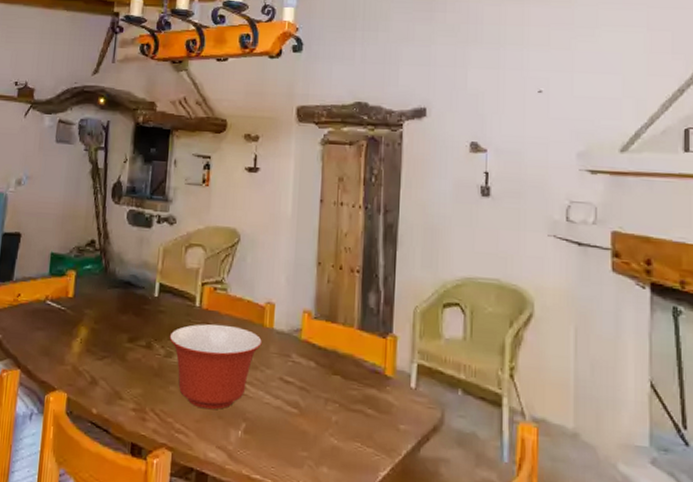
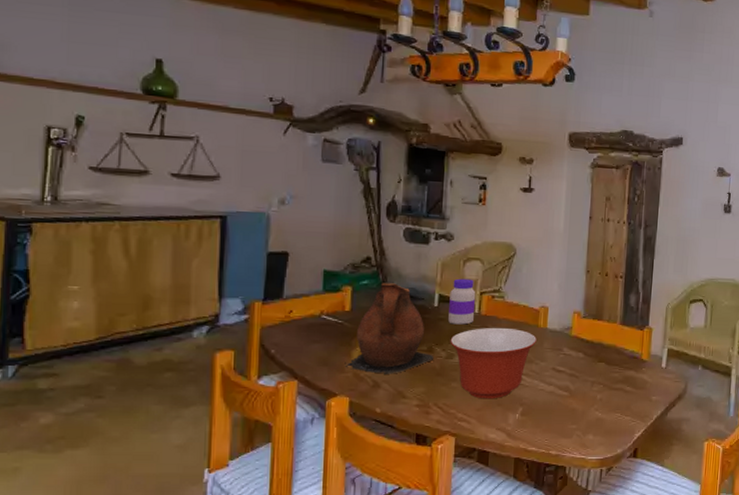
ceramic pitcher: none [66,268,152,371] -> present [346,283,433,374]
jar: none [168,266,198,319] -> present [448,278,476,325]

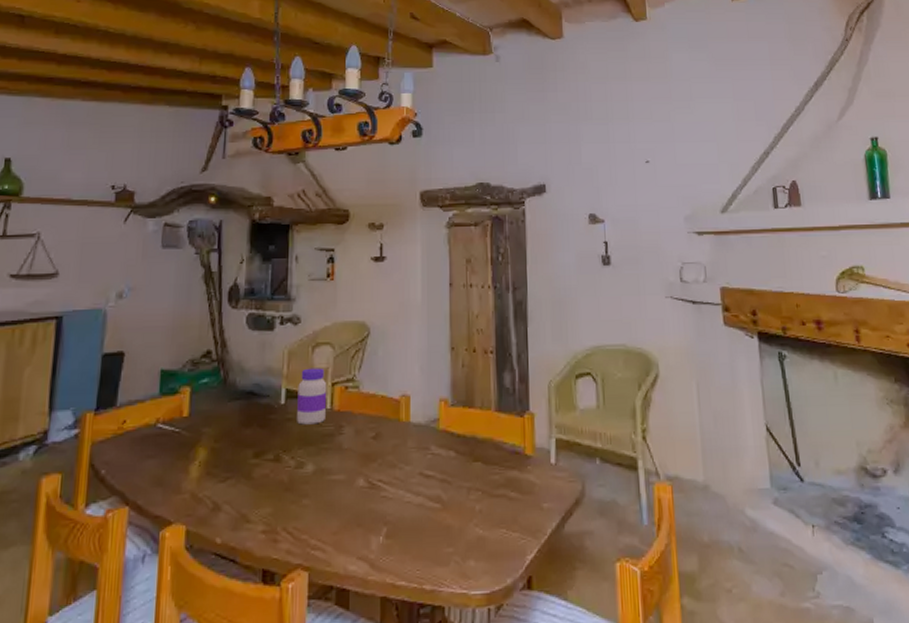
ceramic pitcher: present [346,283,433,374] -> none [183,379,281,493]
mixing bowl: present [450,327,537,399] -> none [299,424,399,519]

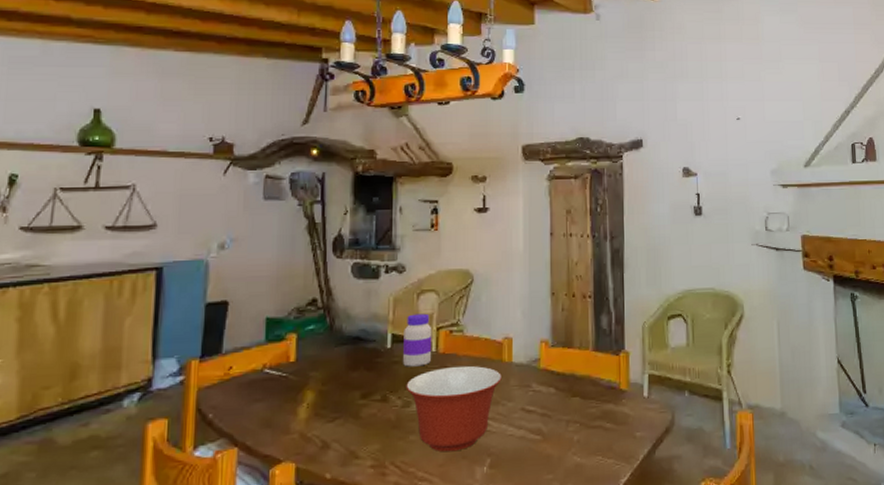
mixing bowl: none [299,424,399,519] -> present [406,365,502,452]

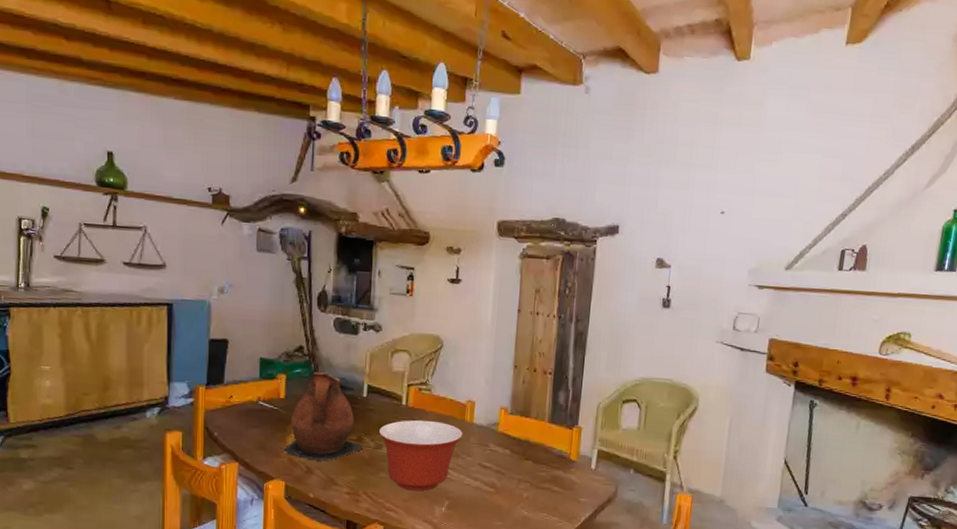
ceramic pitcher: none [291,325,388,432] -> present [281,372,363,461]
jar: present [403,313,432,367] -> none [377,370,404,416]

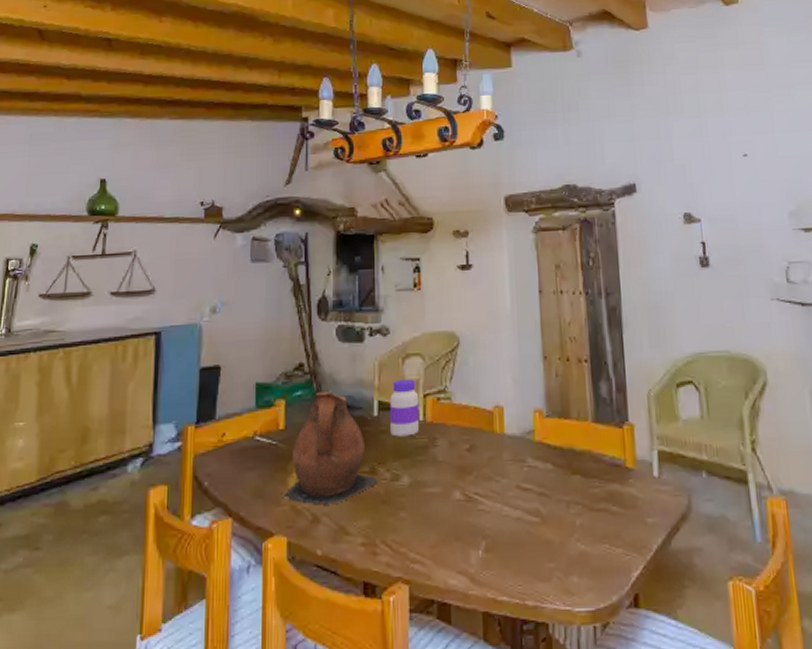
jar: none [377,370,404,416] -> present [390,379,420,437]
mixing bowl: present [378,420,463,491] -> none [394,436,494,532]

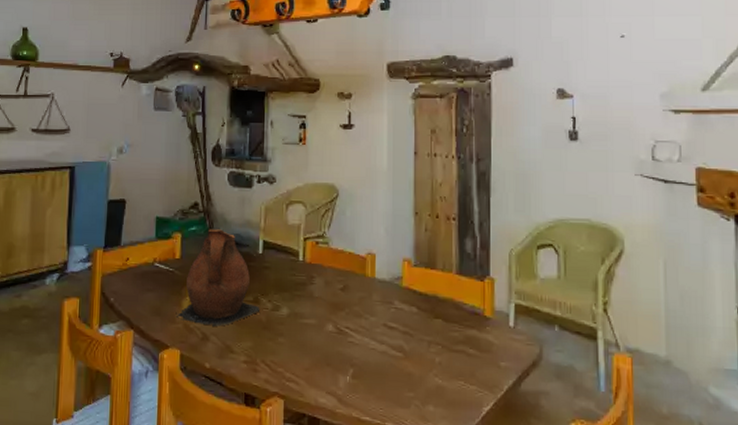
jar: present [390,379,420,437] -> none [273,223,300,274]

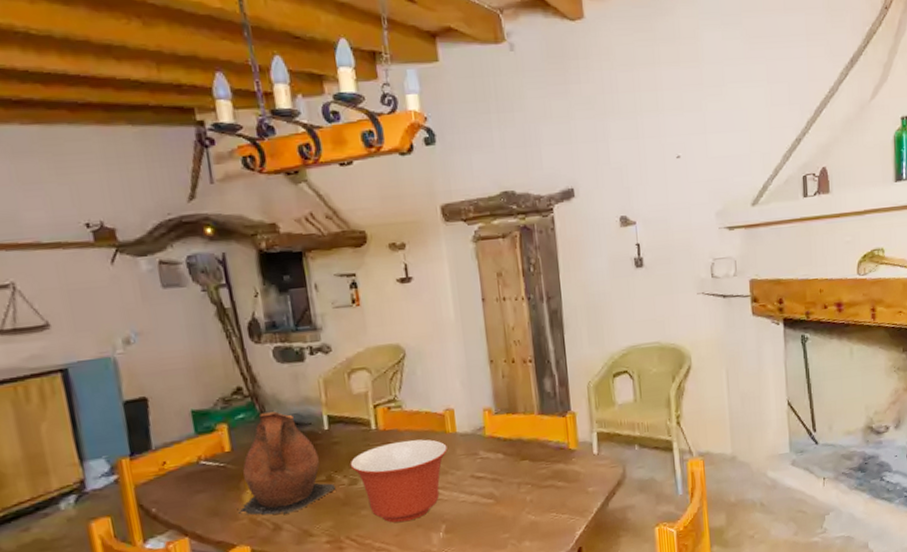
mixing bowl: none [275,276,365,358] -> present [350,439,448,523]

